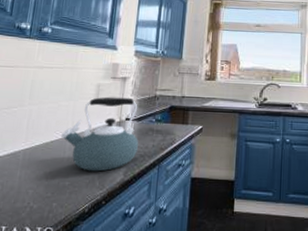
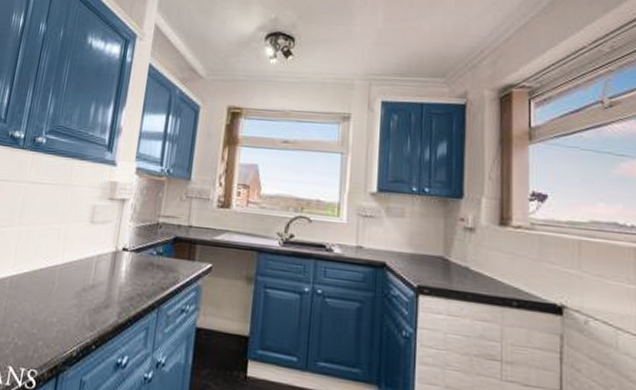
kettle: present [61,97,138,172] -> none [51,221,137,310]

